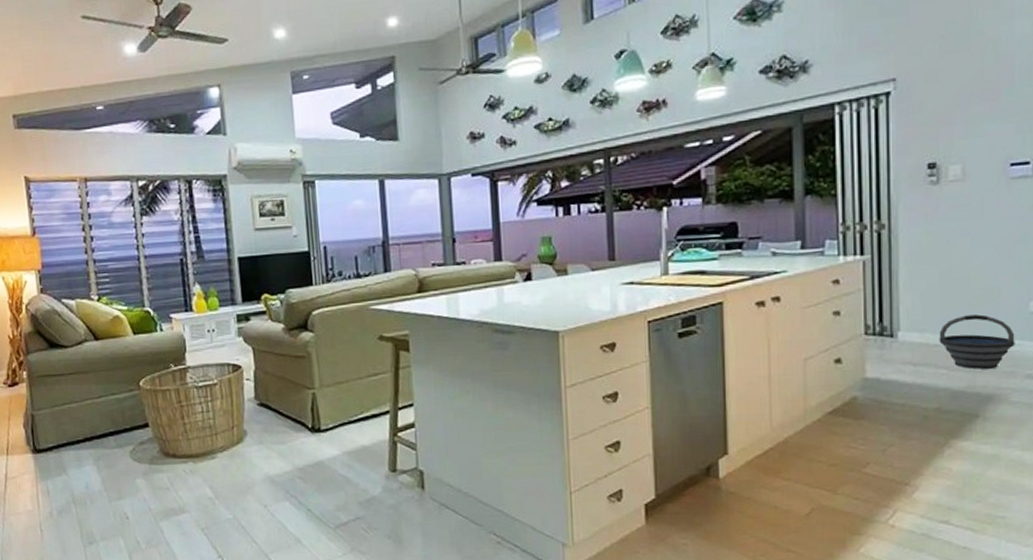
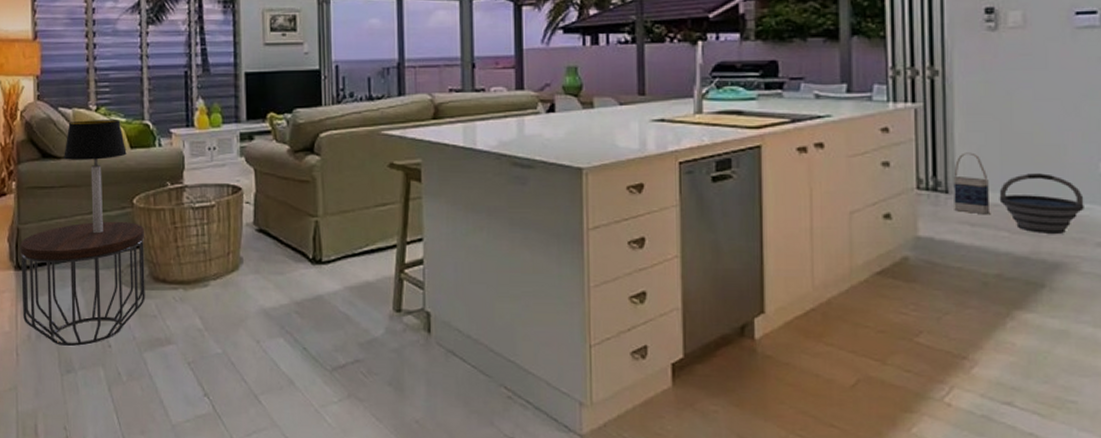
side table: none [35,403,158,520] -> present [20,221,146,346]
table lamp: none [70,308,130,416] -> present [64,120,127,234]
bag: none [898,298,930,355] -> present [953,152,989,215]

